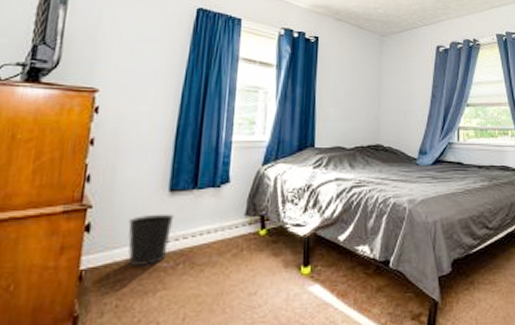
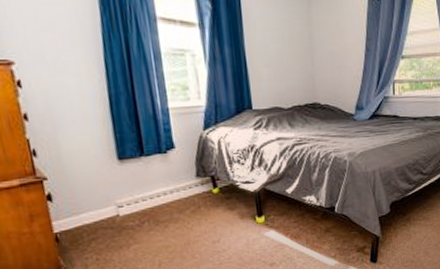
wastebasket: present [127,213,175,267] -> none [86,180,131,227]

